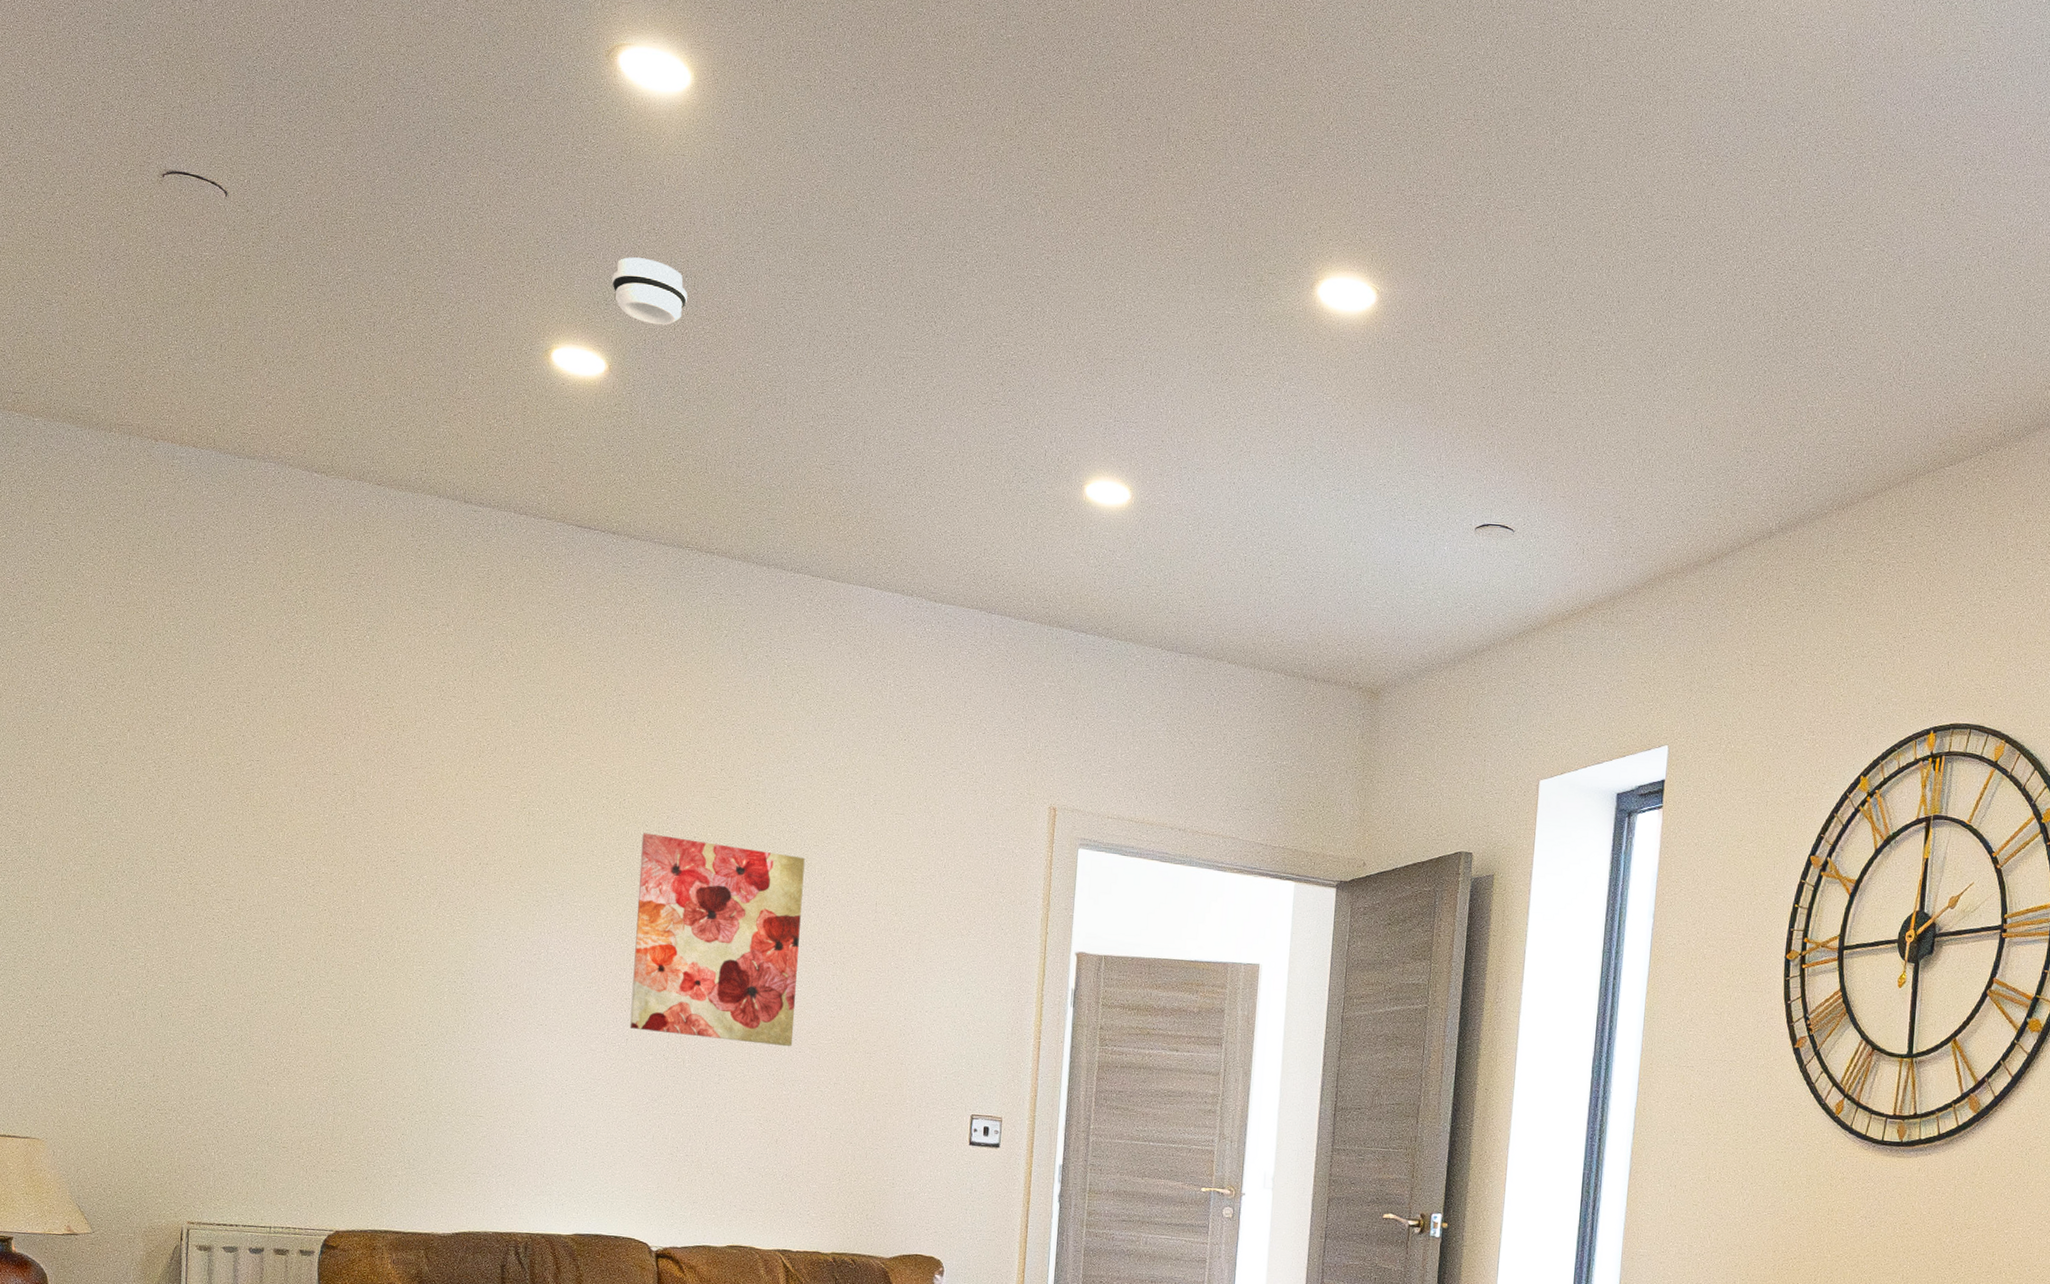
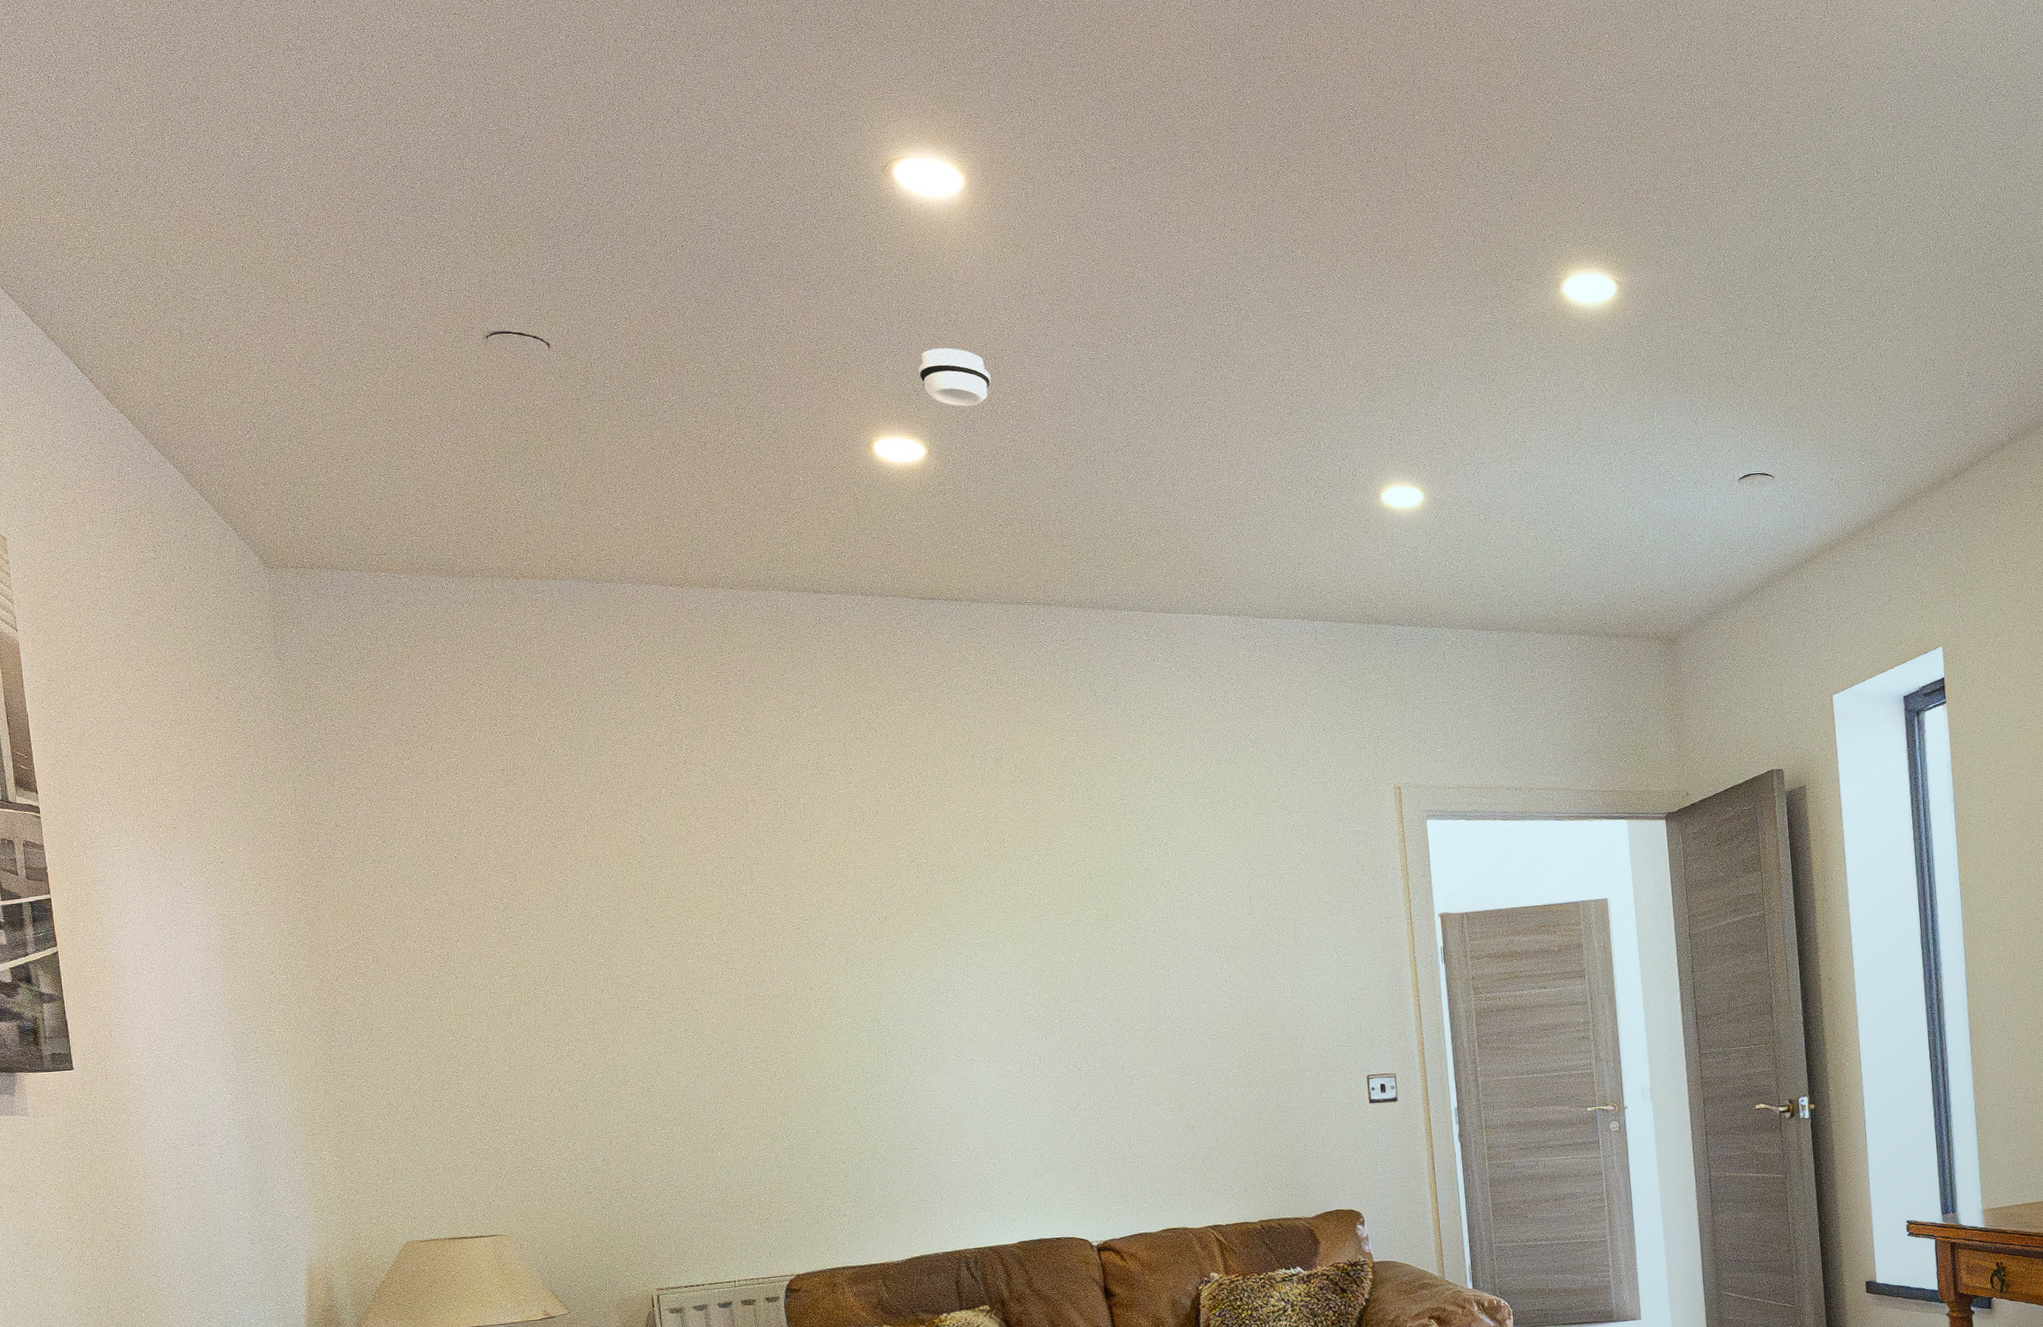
wall art: present [629,833,805,1047] -> none [1025,866,1194,1047]

